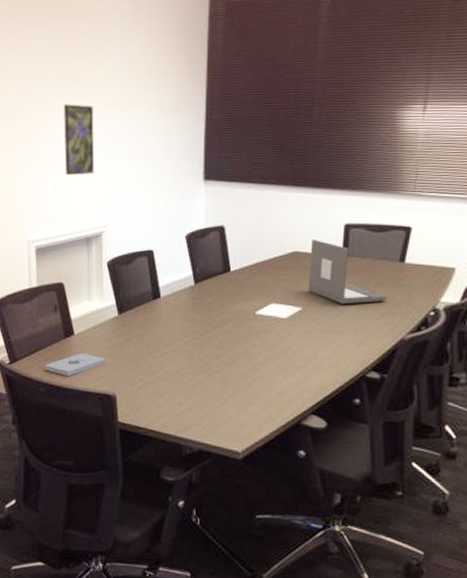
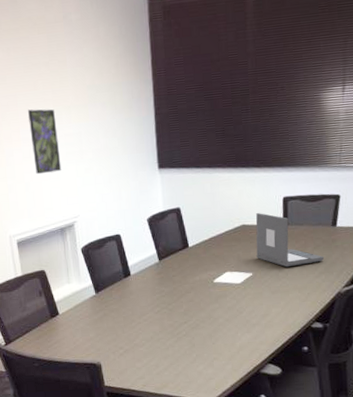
notepad: present [46,354,107,376] -> none [37,330,90,351]

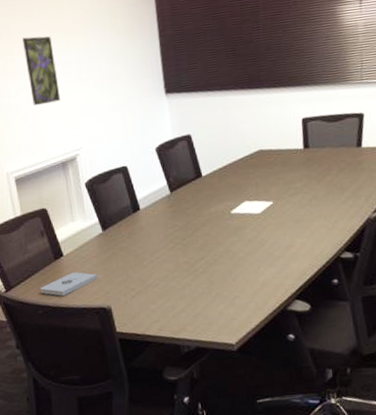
notepad: none [37,330,90,351] -> present [41,272,98,296]
laptop: present [255,212,324,268] -> none [273,135,350,194]

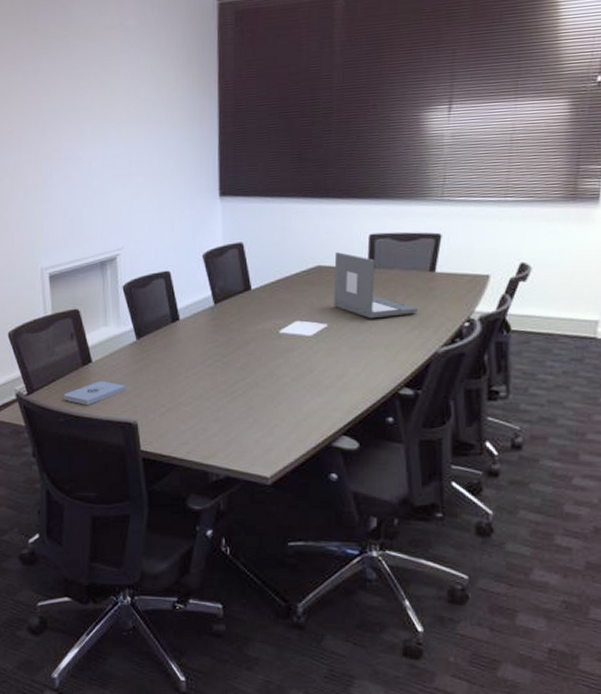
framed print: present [22,36,61,106] -> none [72,125,106,199]
laptop: none [273,135,350,194] -> present [333,251,417,319]

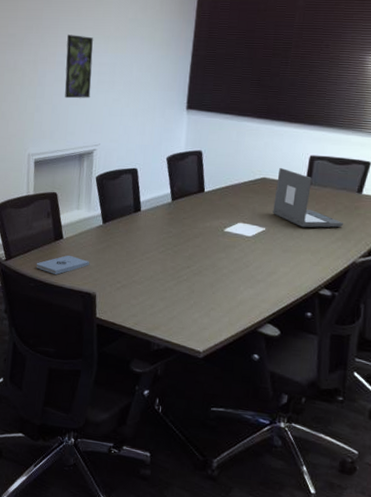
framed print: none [72,125,106,199] -> present [65,35,93,99]

